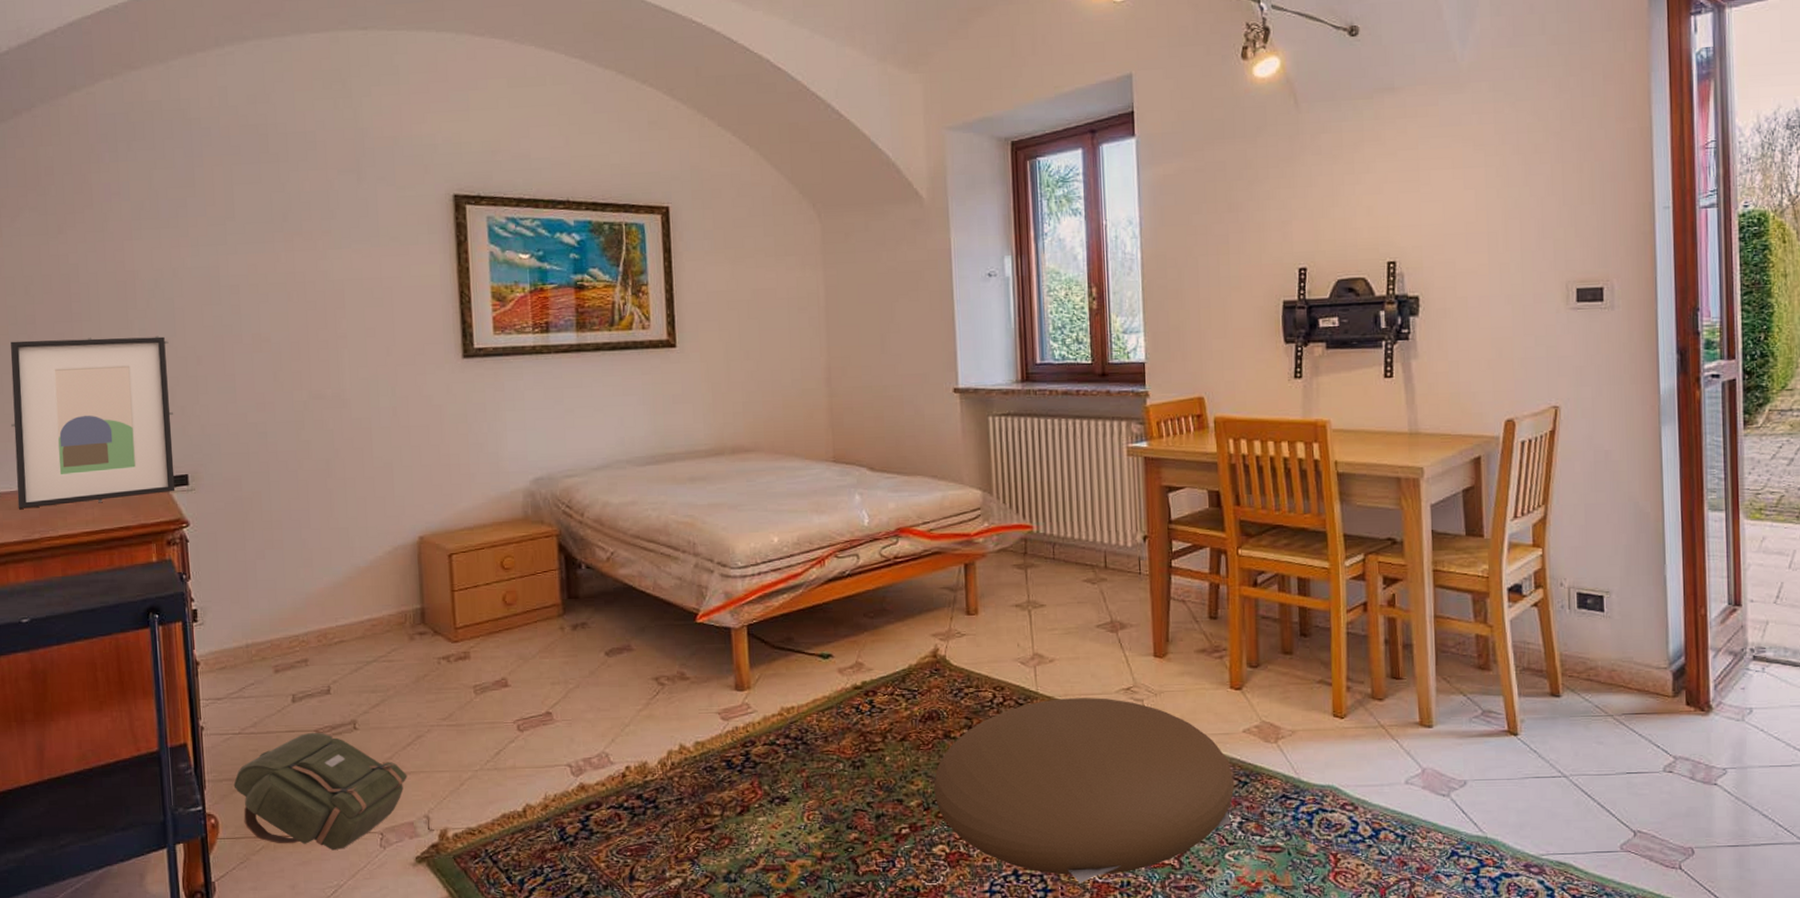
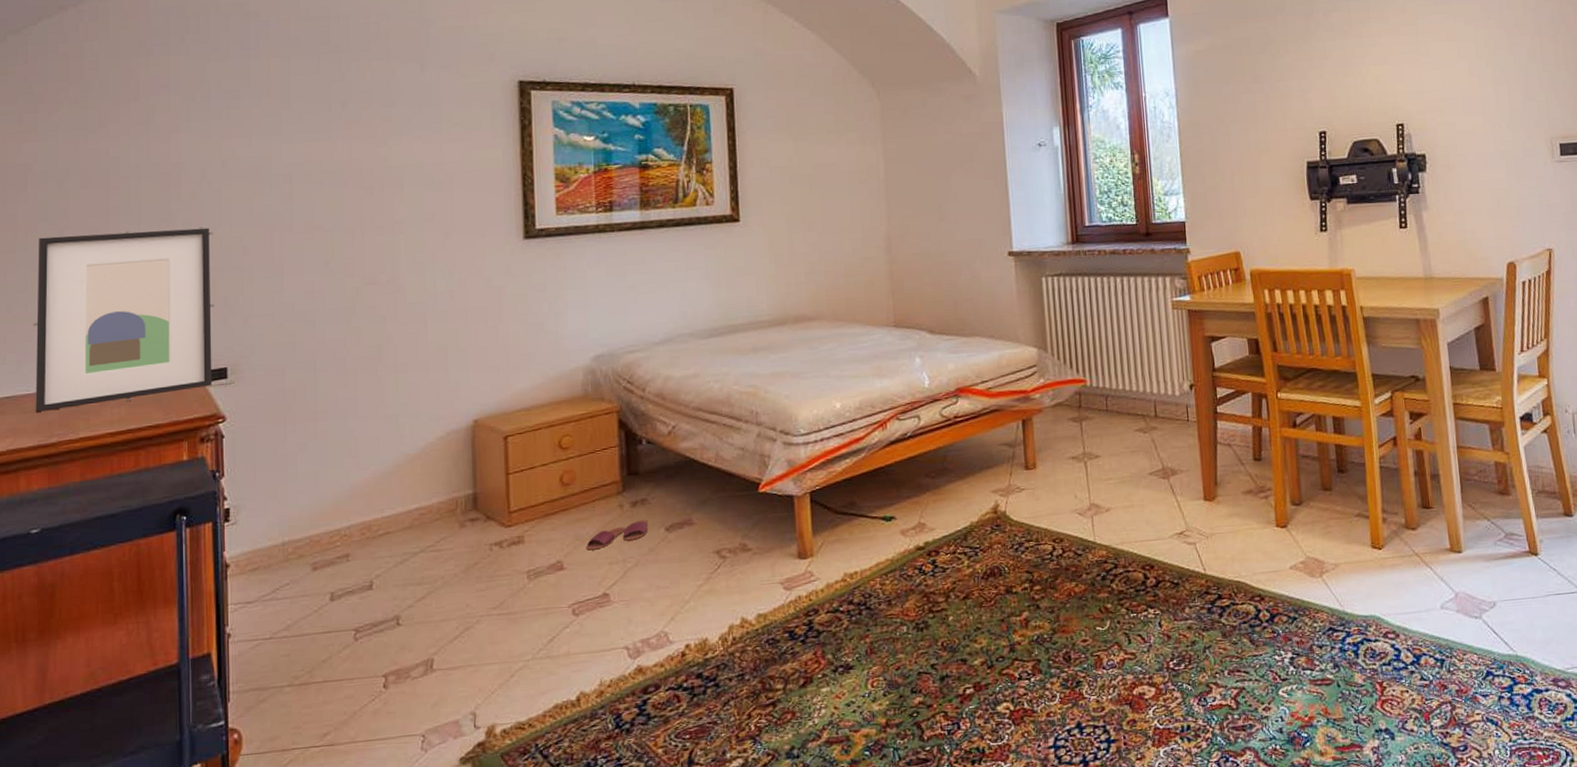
backpack: present [233,732,408,851] -> none [261,631,453,759]
slippers: none [530,643,589,670] -> present [587,520,648,551]
pouf: present [933,698,1235,884] -> none [996,543,1285,732]

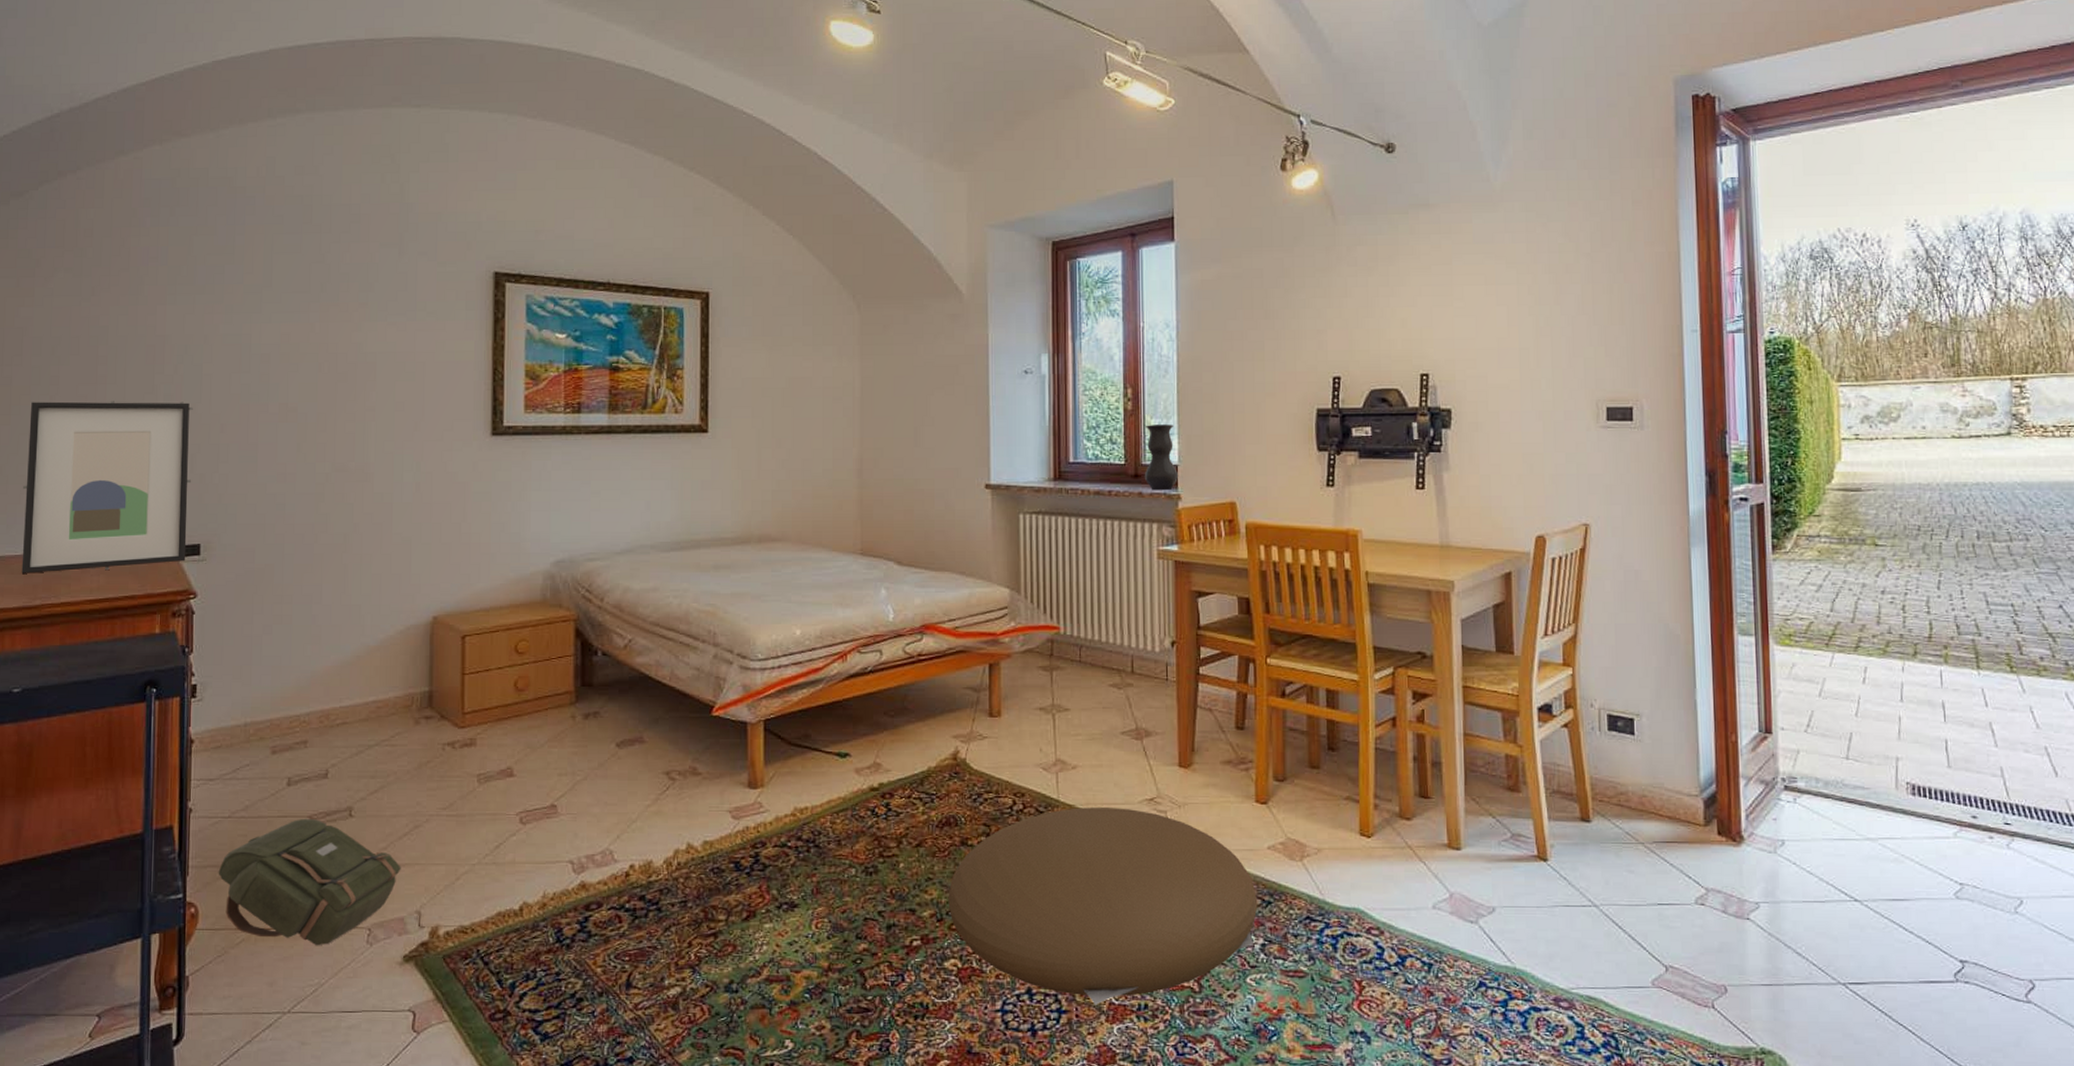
backpack: none [261,631,453,759] -> present [218,818,401,946]
slippers: present [587,520,648,551] -> none [537,733,599,759]
pouf: none [996,543,1285,732] -> present [948,807,1258,1005]
vase: none [1152,185,1186,247] -> present [1144,424,1178,491]

